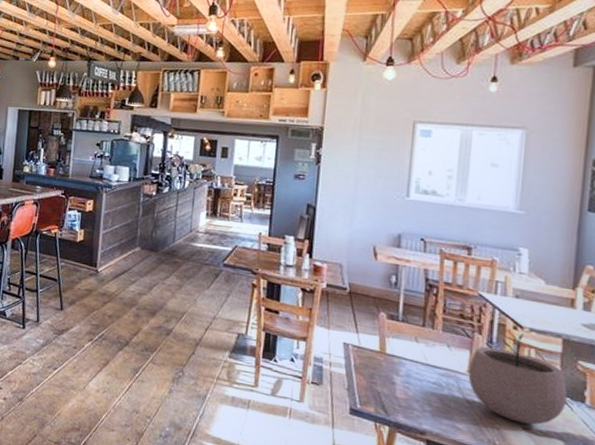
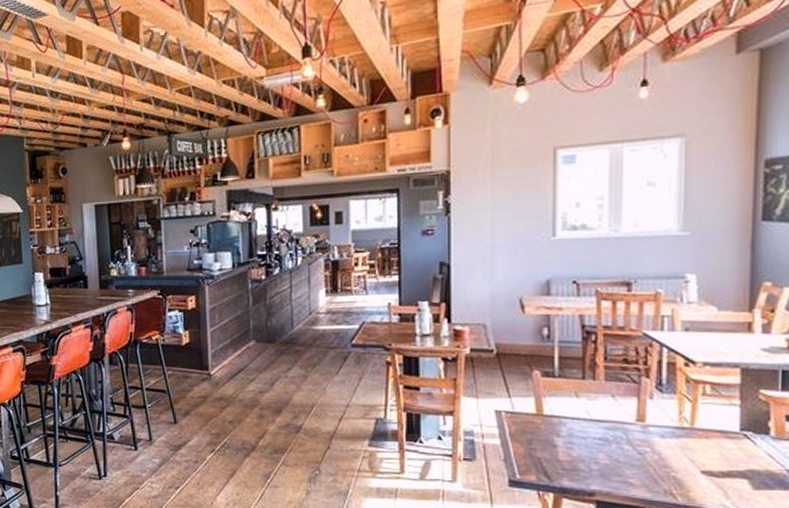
plant pot: present [468,333,567,425] -> none [637,369,749,467]

